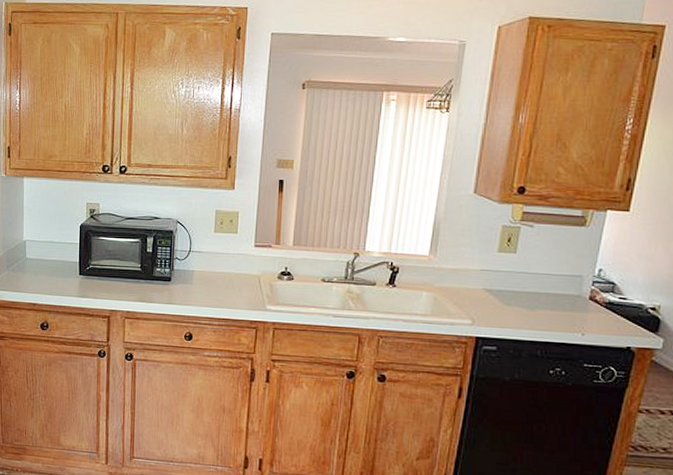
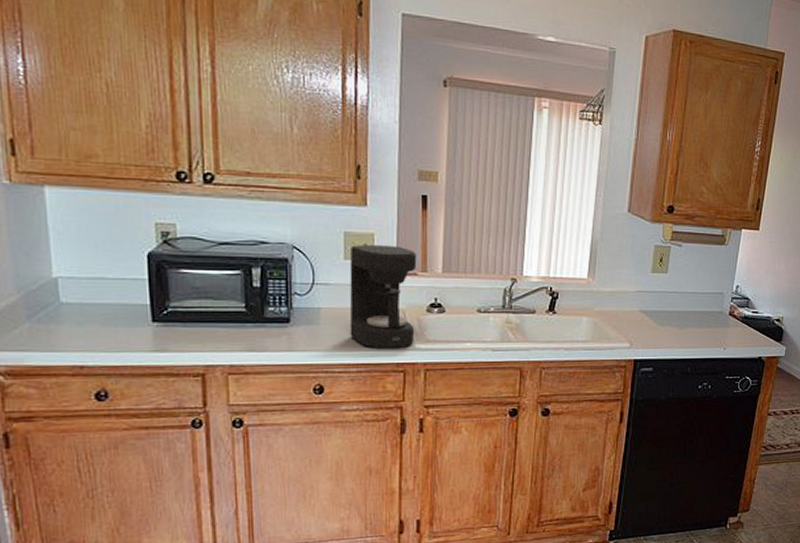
coffee maker: none [215,221,272,308] -> present [349,245,417,349]

